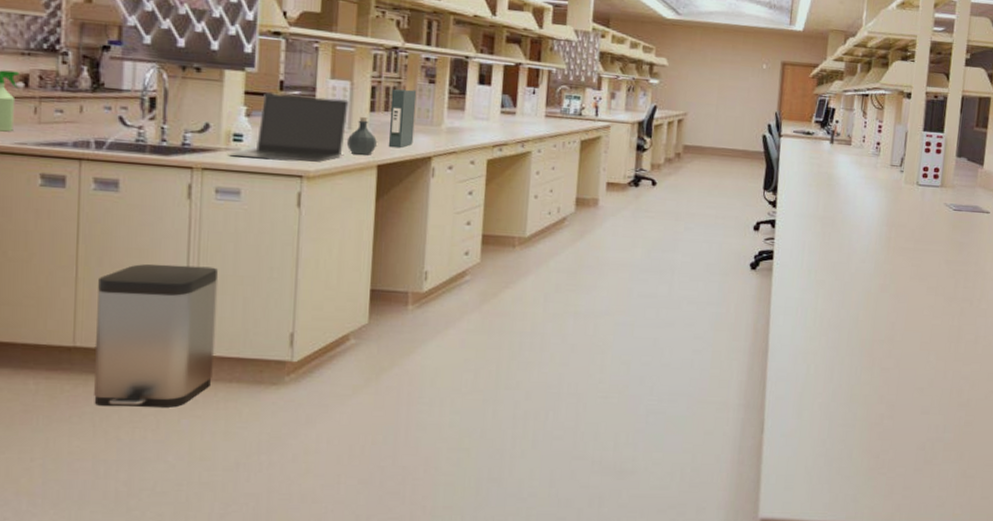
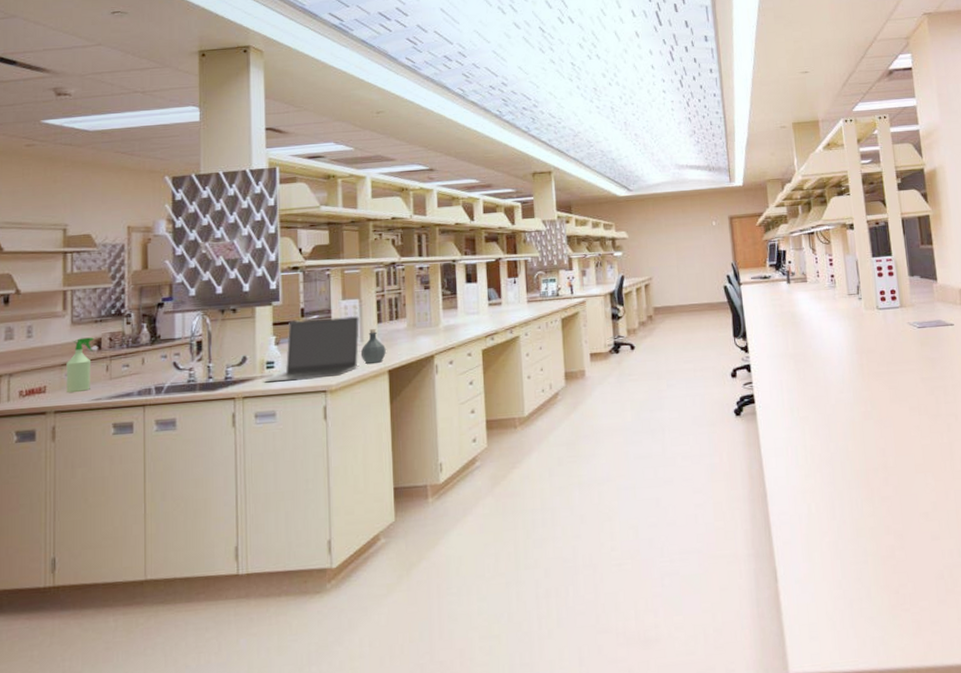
pedal bin: present [94,264,218,408] -> none [163,487,264,636]
binder: present [388,88,417,149] -> none [394,297,417,353]

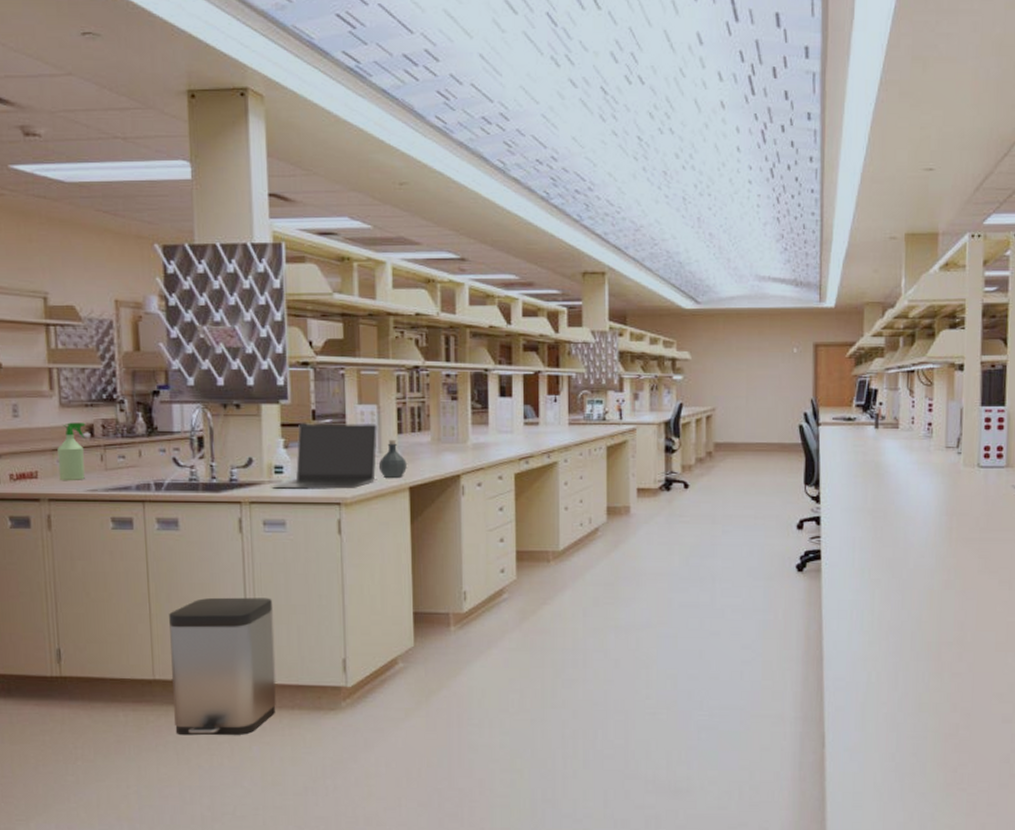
pedal bin: none [163,487,264,636] -> present [169,597,276,736]

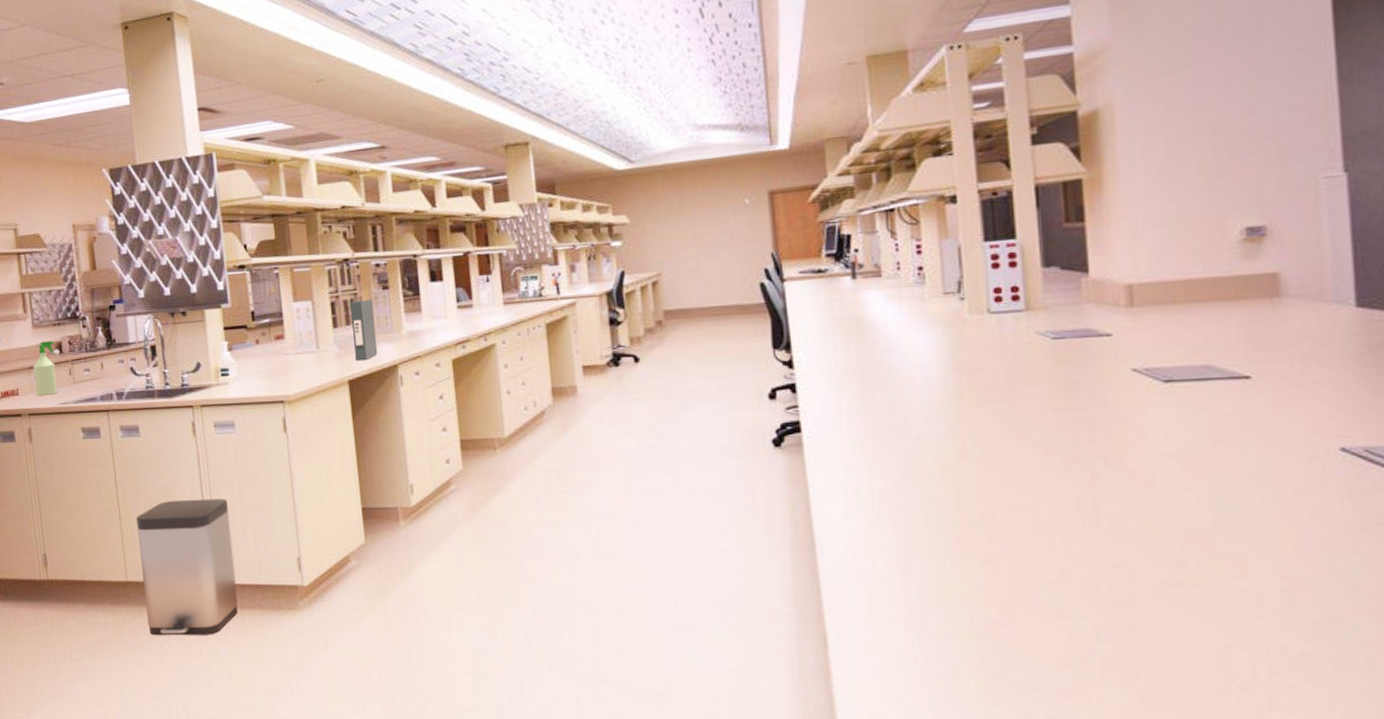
laptop: present [271,422,378,489] -> none [219,319,315,391]
flask: present [378,439,407,479] -> none [317,333,345,374]
binder: none [416,408,442,469] -> present [349,299,378,361]

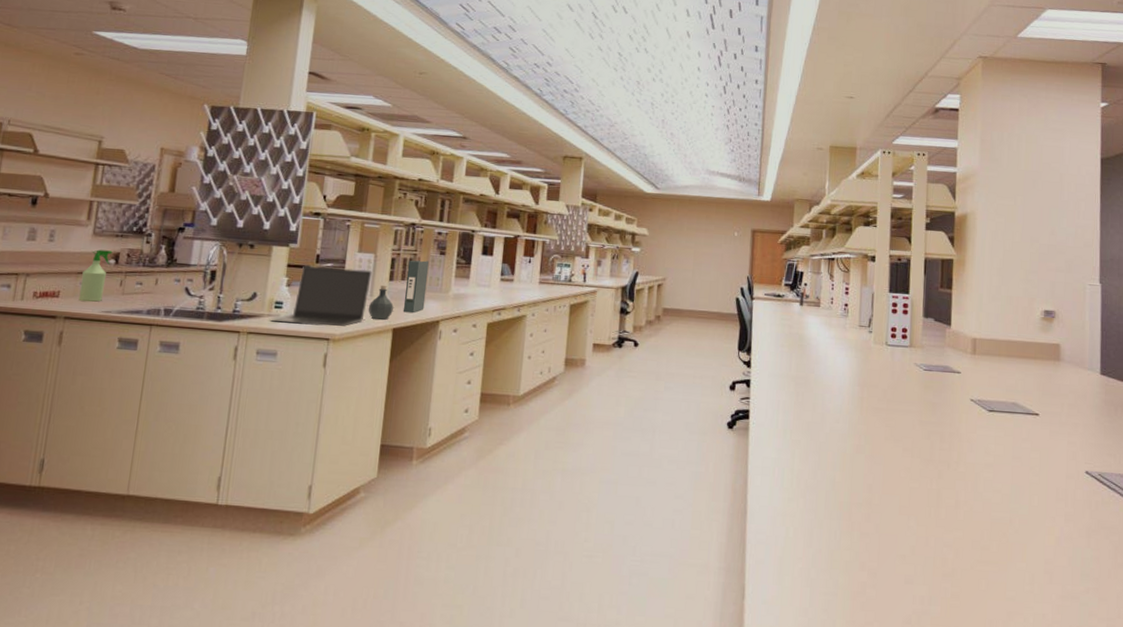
pedal bin: present [136,498,238,636] -> none [138,419,252,556]
laptop: none [219,319,315,391] -> present [269,265,372,327]
flask: none [317,333,345,374] -> present [368,285,394,321]

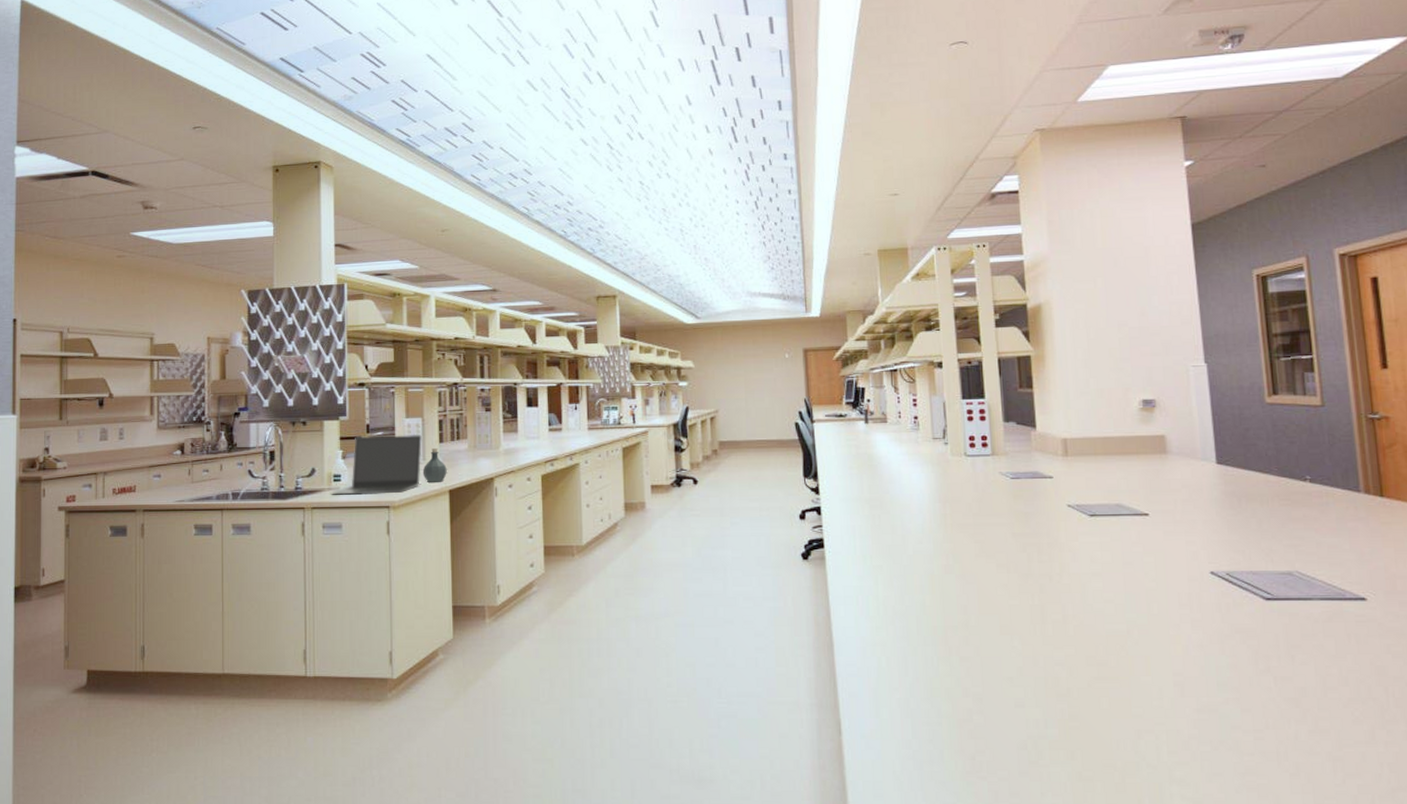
spray bottle: present [78,249,113,303] -> none [153,442,178,494]
binder: present [402,260,430,313] -> none [455,419,477,473]

